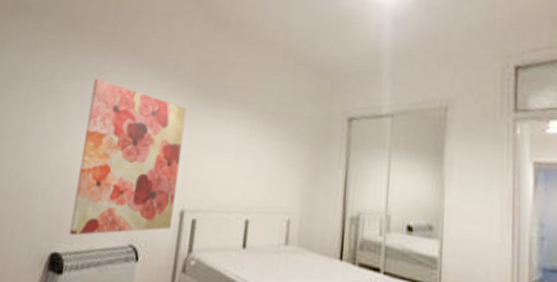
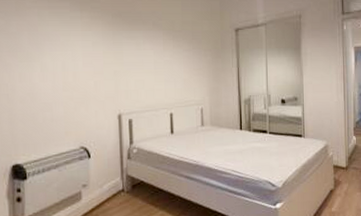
wall art: present [69,79,187,236] -> none [17,15,112,148]

